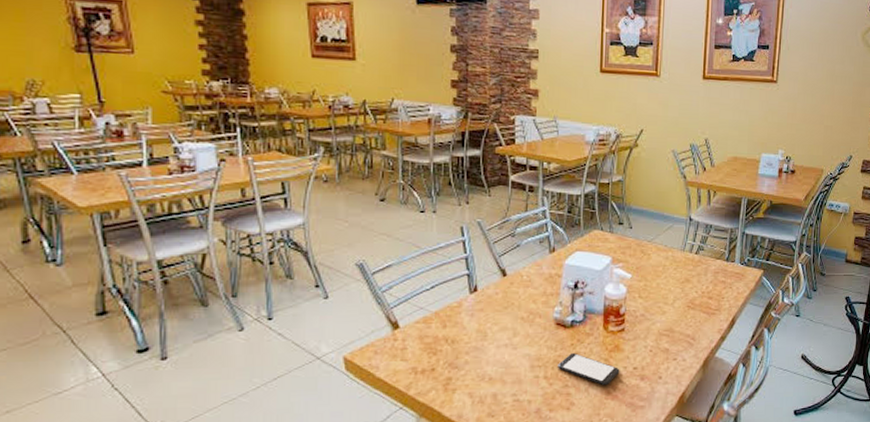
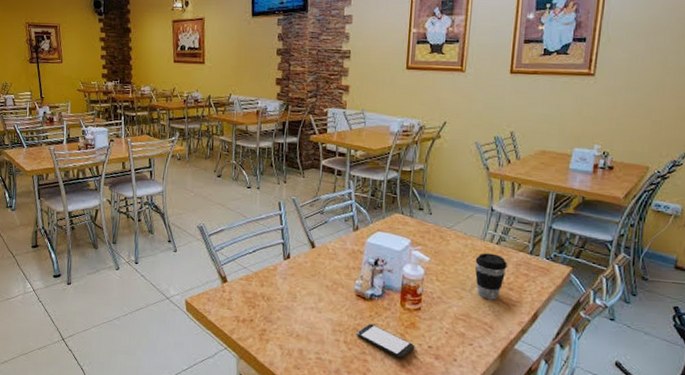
coffee cup: none [676,264,706,311] -> present [475,253,507,300]

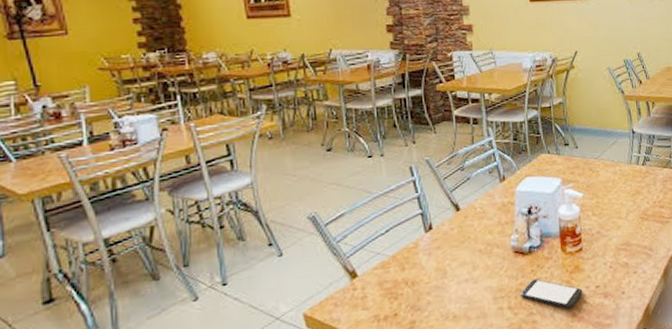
coffee cup: present [475,253,507,300] -> none [626,175,655,223]

